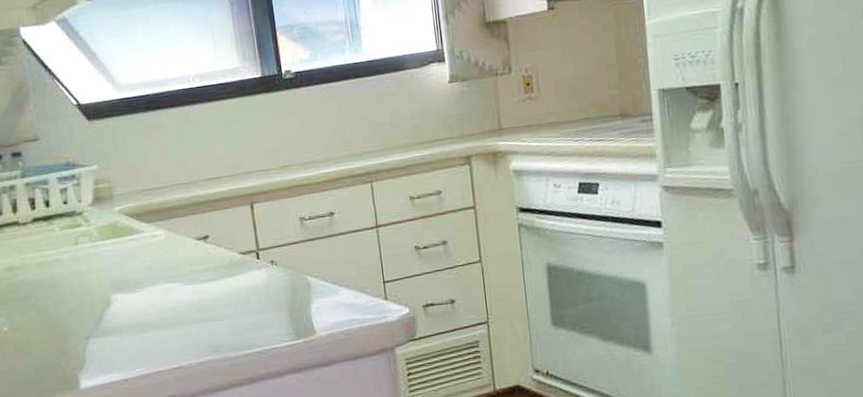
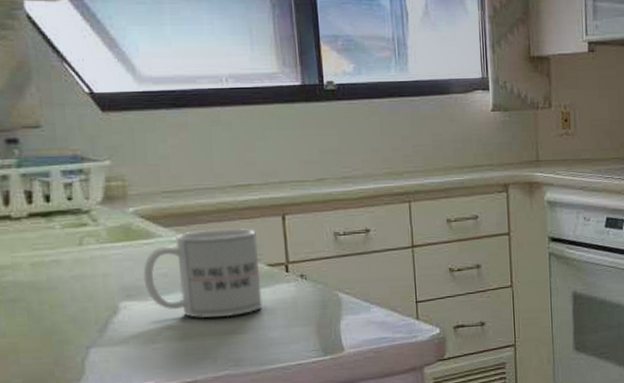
mug: none [130,219,237,308] -> present [143,228,262,319]

